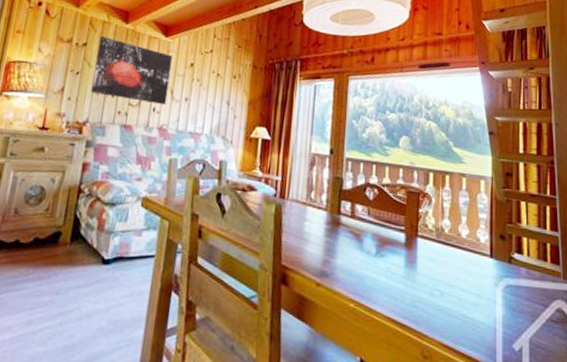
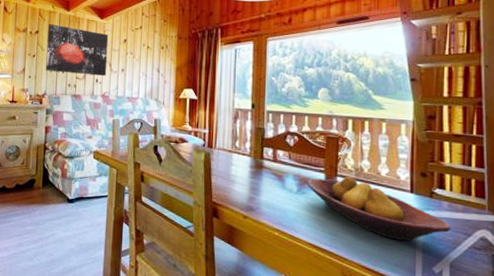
fruit bowl: none [386,237,529,315] -> present [307,176,450,242]

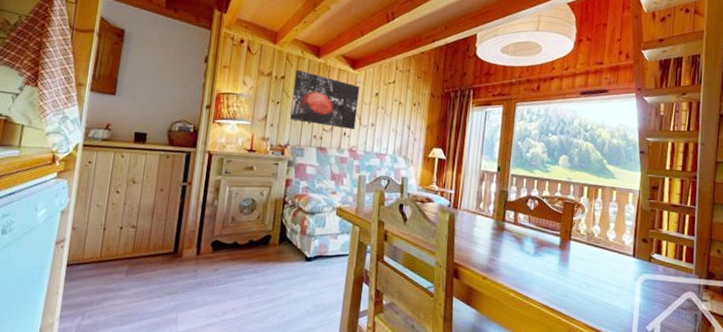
fruit bowl: present [307,176,450,242] -> none [543,240,664,303]

